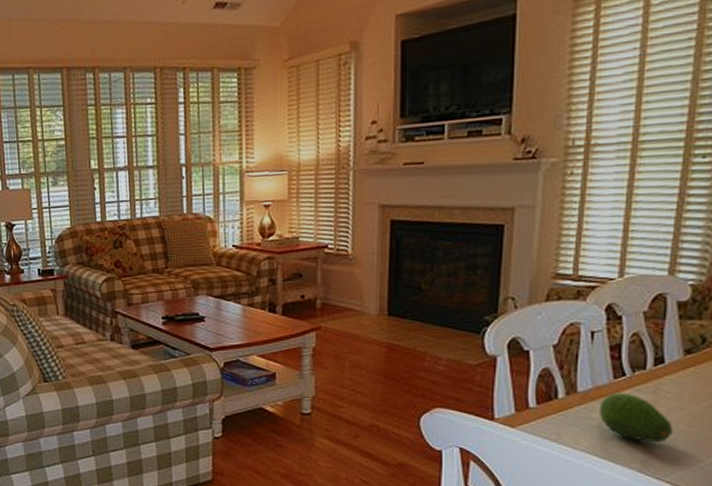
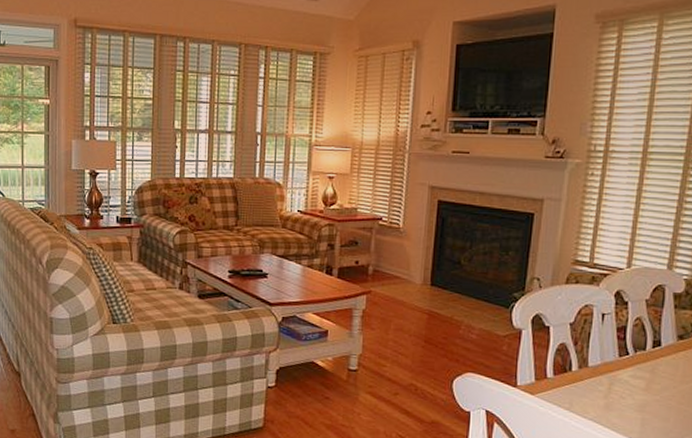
fruit: present [598,393,673,442] -> none [605,369,666,416]

